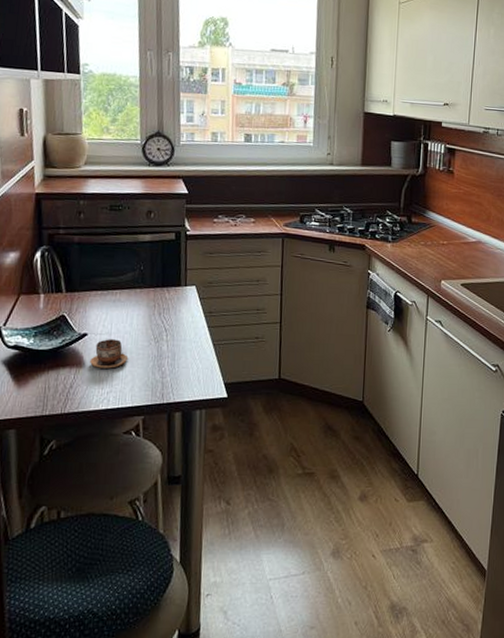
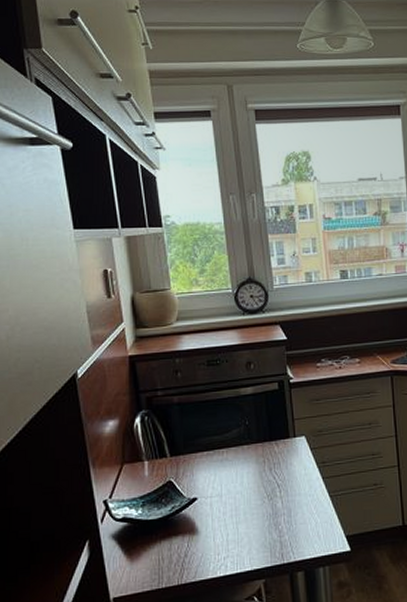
cup: present [90,339,129,369] -> none [203,501,243,533]

